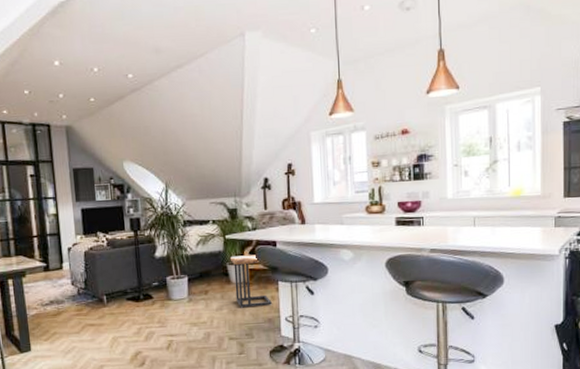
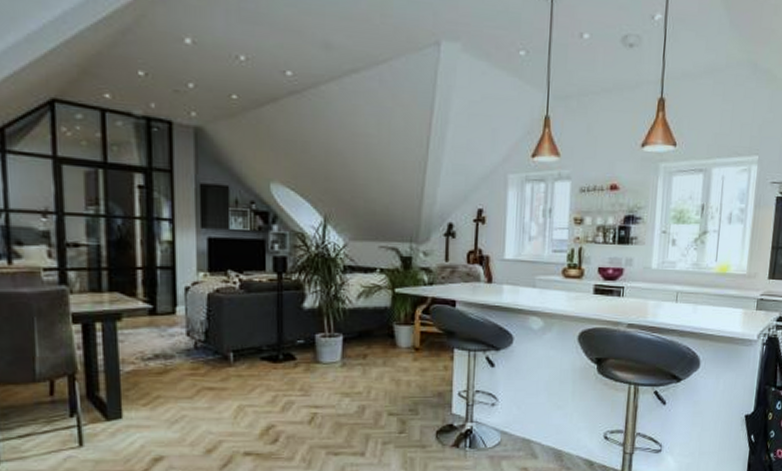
side table: present [229,255,272,308] -> none [397,314,444,378]

